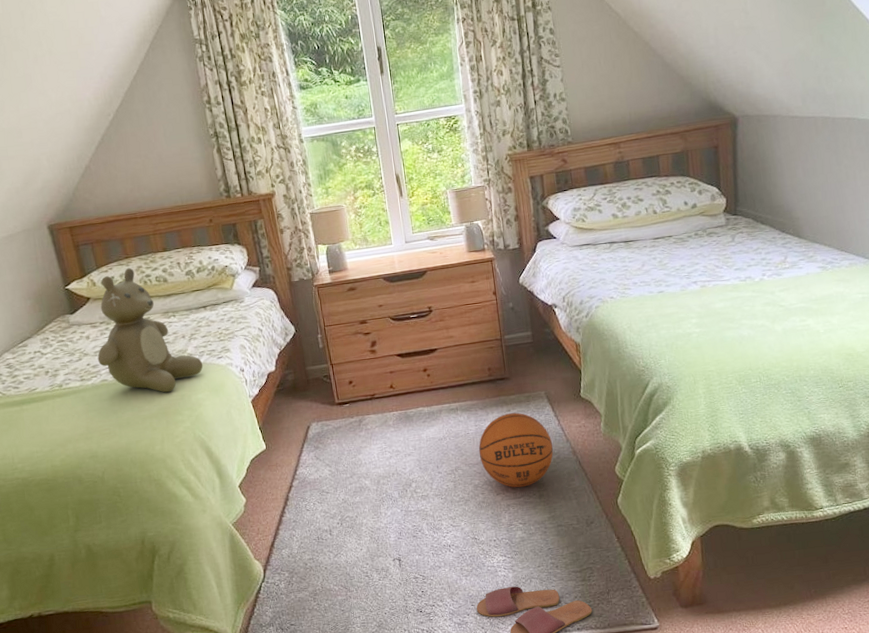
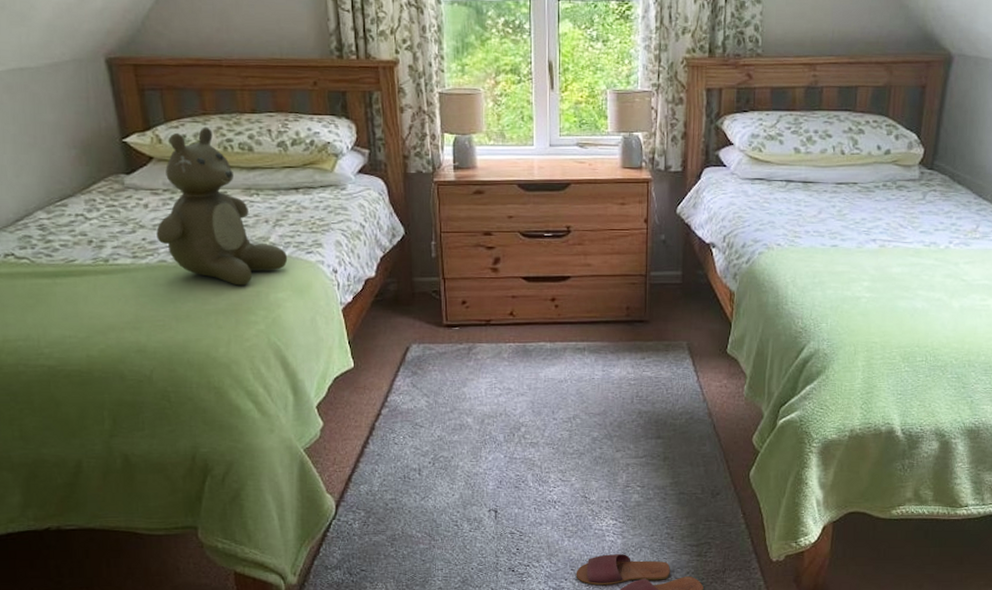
basketball: present [478,412,553,488] -> none [602,362,688,446]

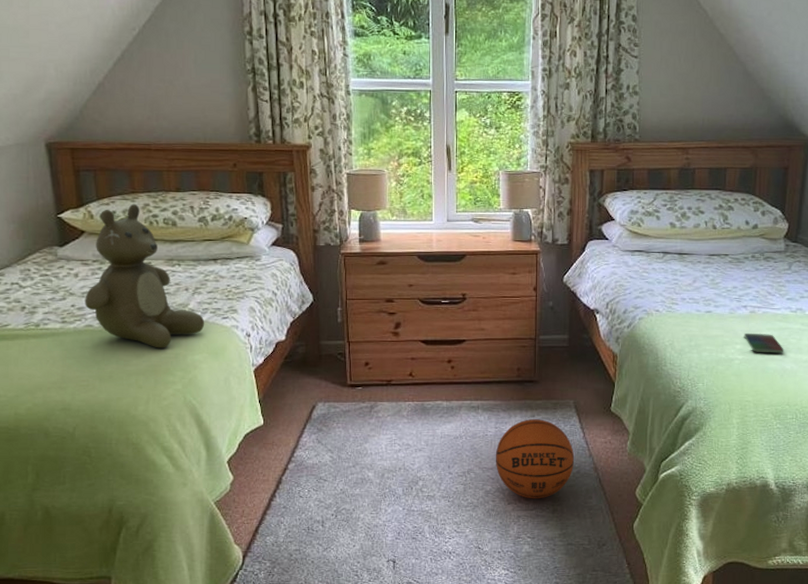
basketball: none [602,362,688,446] -> present [495,419,575,499]
smartphone: none [872,268,916,291] -> present [744,333,784,353]

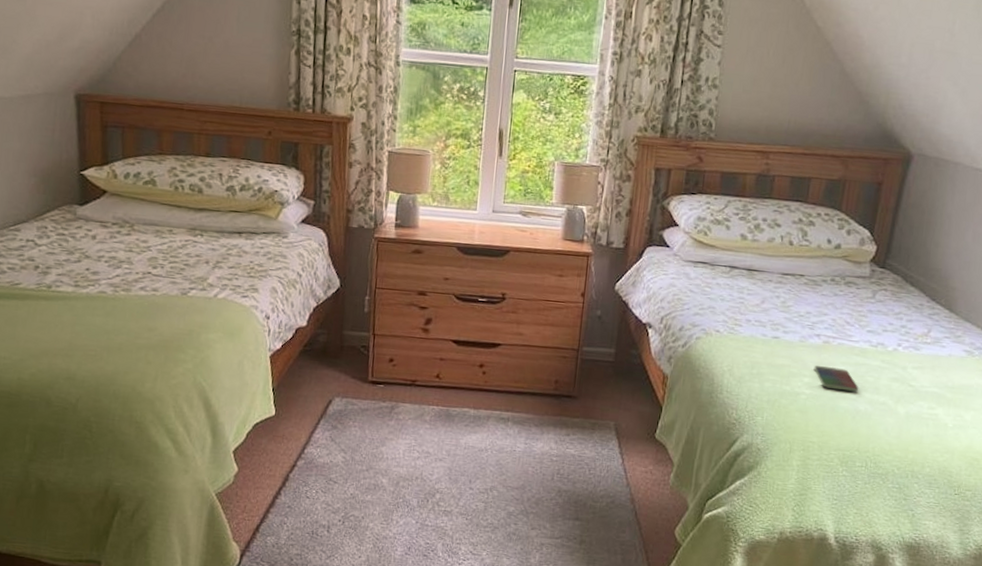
teddy bear: present [85,204,205,349] -> none [100,166,223,324]
basketball: present [495,419,575,499] -> none [521,438,610,527]

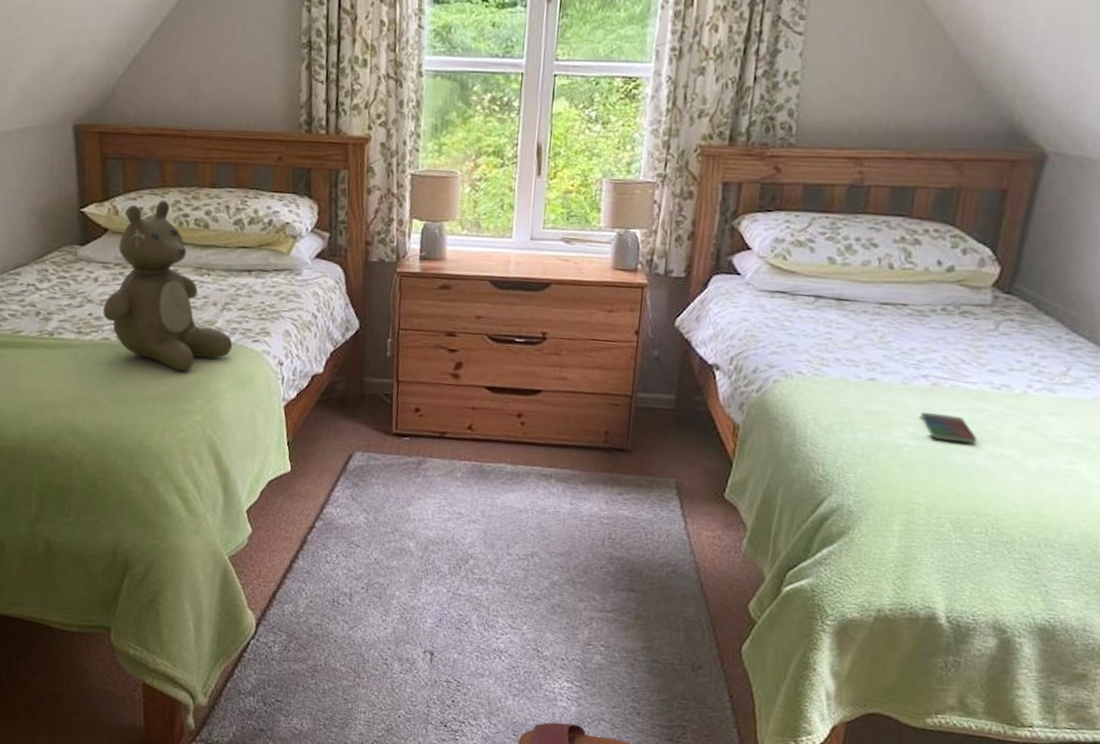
teddy bear: none [100,166,223,324] -> present [103,199,233,372]

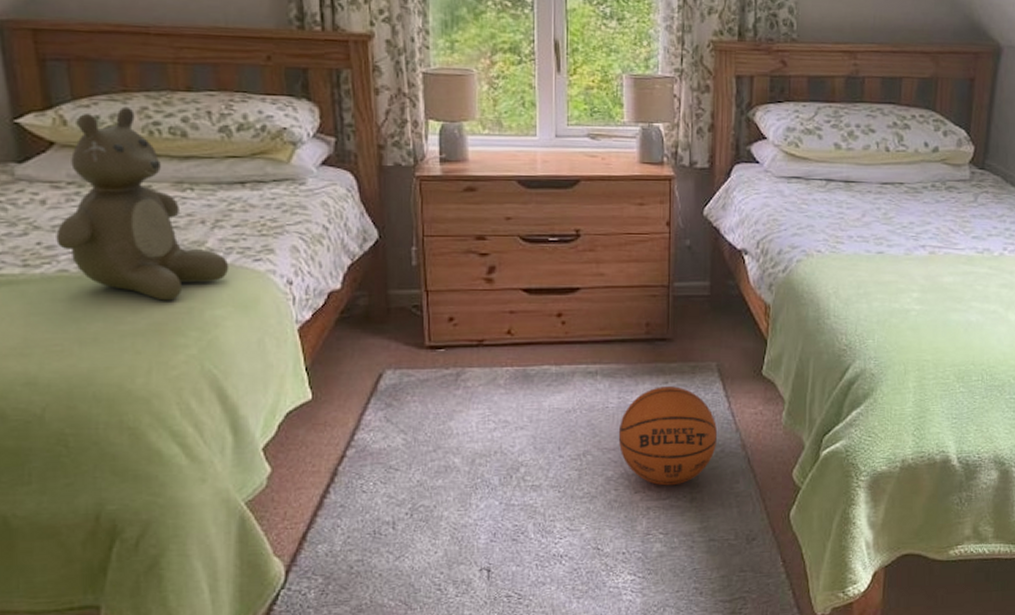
basketball: none [567,497,671,600] -> present [618,386,718,486]
smartphone: present [920,411,978,444] -> none [922,278,969,303]

